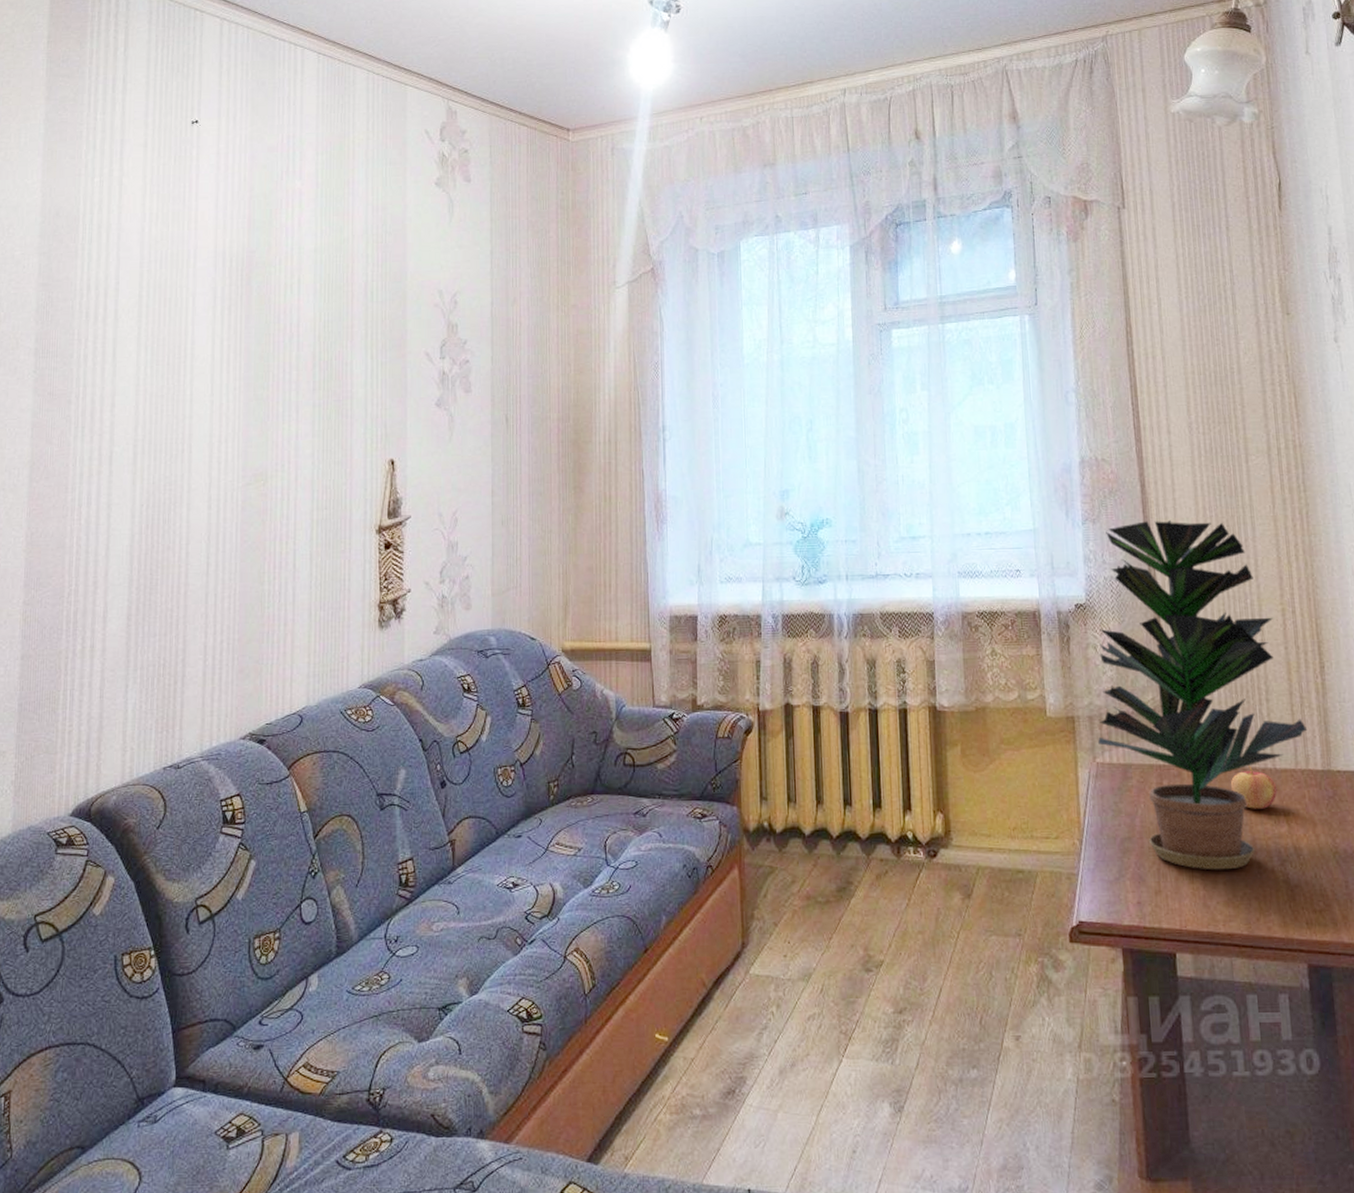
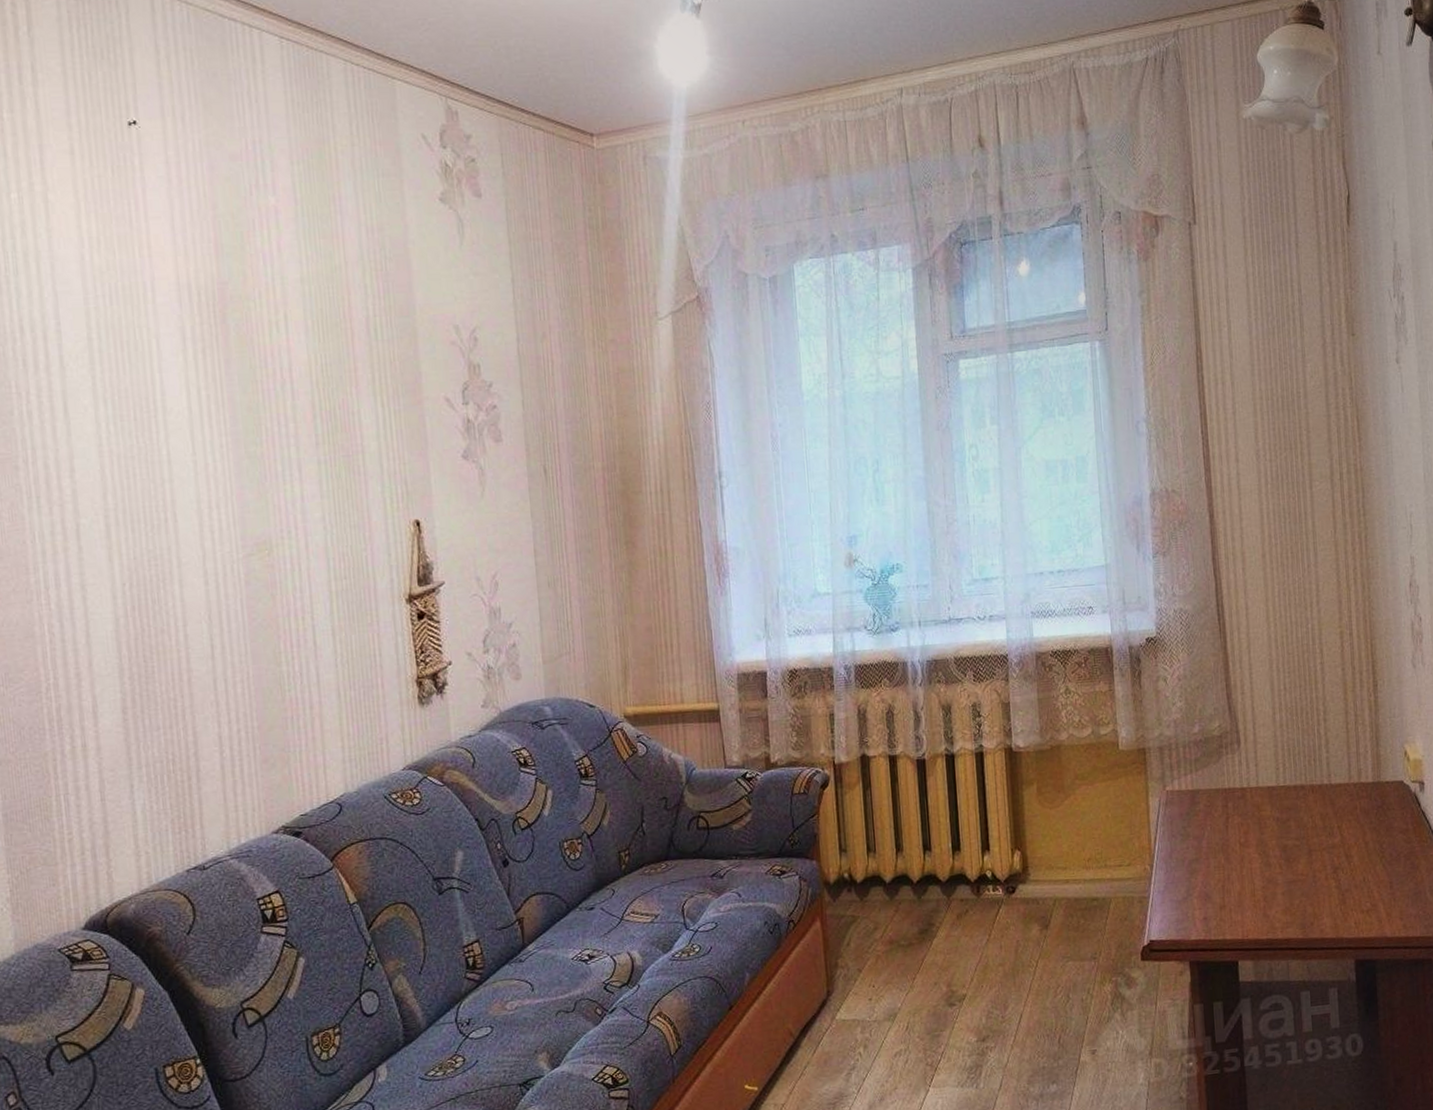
potted plant: present [1098,519,1308,870] -> none [1168,549,1361,883]
apple: present [1230,766,1277,809] -> none [1289,783,1332,823]

